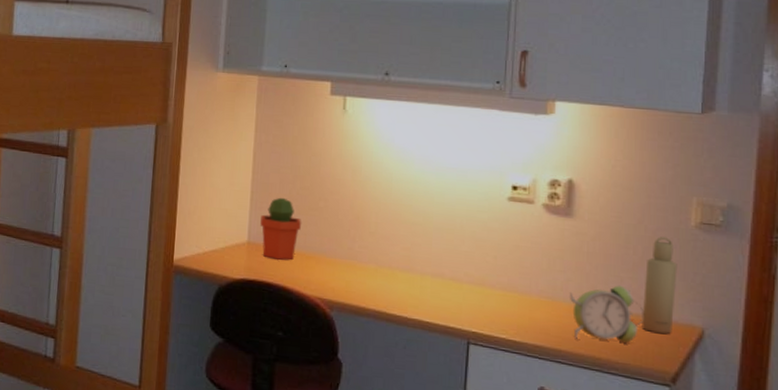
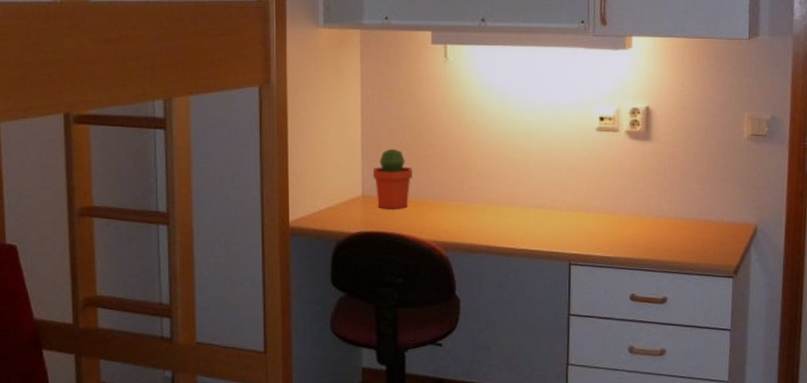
alarm clock: present [570,285,645,343] -> none [652,196,711,249]
bottle: present [641,237,678,335] -> none [709,150,735,234]

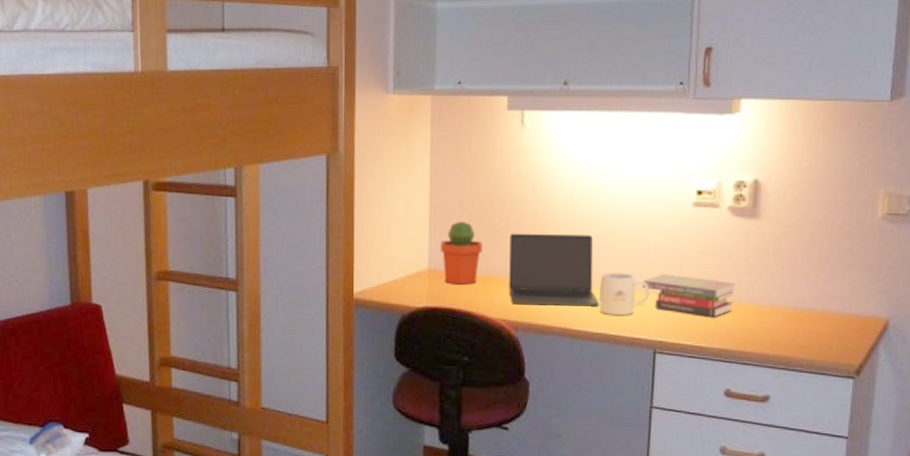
laptop: none [438,158,520,226] -> present [509,233,599,307]
mug: none [520,192,564,233] -> present [599,272,650,316]
books: none [556,192,636,231] -> present [642,274,736,318]

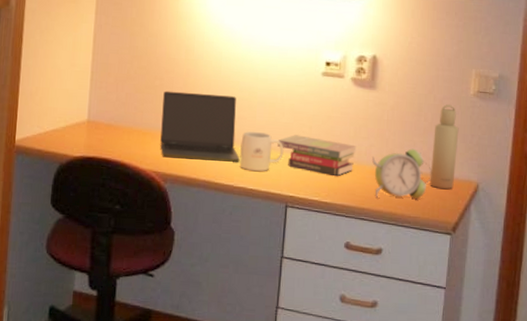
succulent plant: present [441,221,484,285] -> none [100,77,139,137]
alarm clock: none [756,283,830,341] -> present [372,148,432,199]
bottle: none [827,231,863,328] -> present [430,104,459,190]

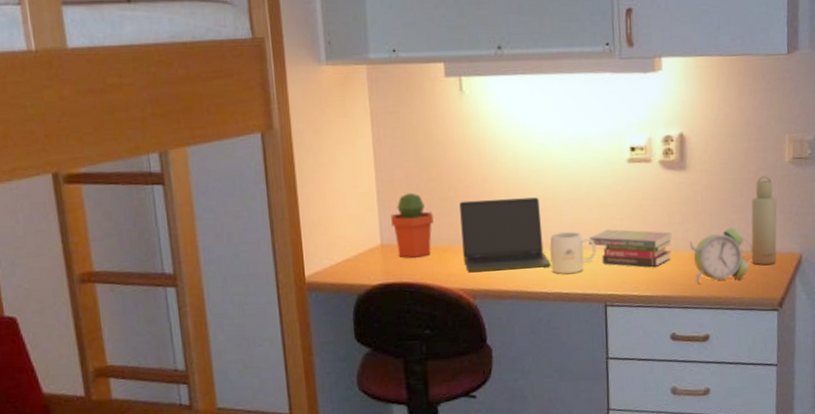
succulent plant: none [100,77,139,137] -> present [391,192,434,258]

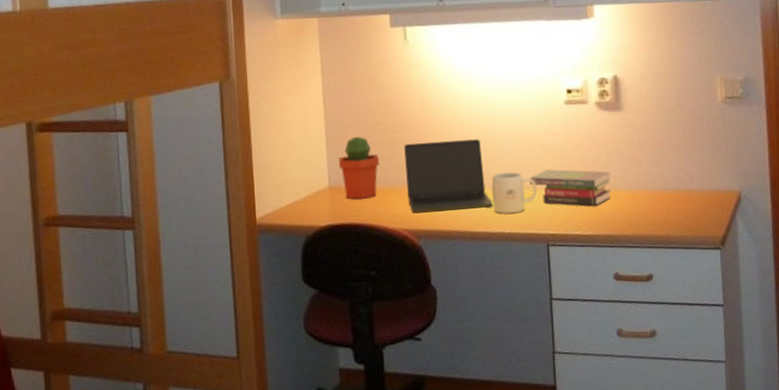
alarm clock: present [690,227,754,284] -> none [629,165,693,223]
bottle: present [751,176,777,266] -> none [687,115,716,204]

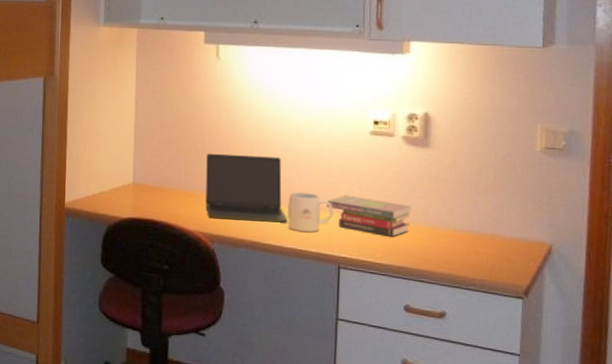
succulent plant: present [339,136,380,200] -> none [144,140,183,199]

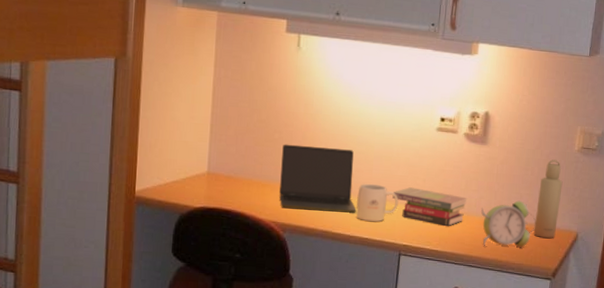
alarm clock: none [430,208,498,261] -> present [481,200,536,247]
bottle: none [495,162,526,251] -> present [533,159,563,239]

